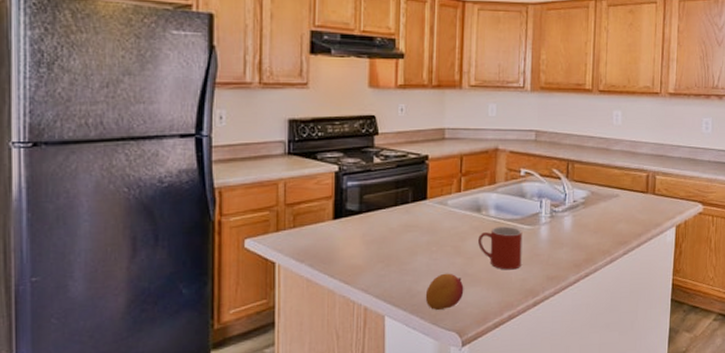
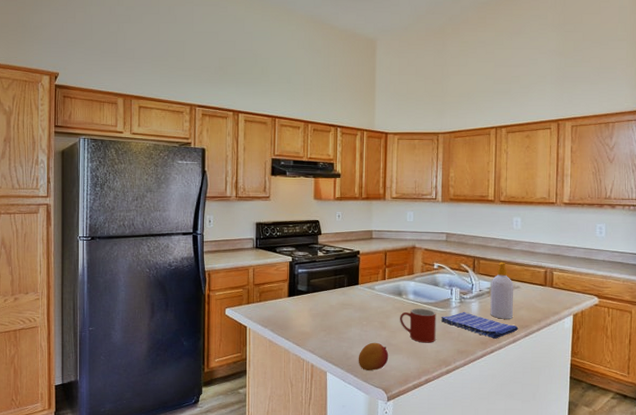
dish towel: none [527,229,617,260] -> present [441,312,519,339]
soap bottle: none [585,165,612,235] -> present [490,262,514,319]

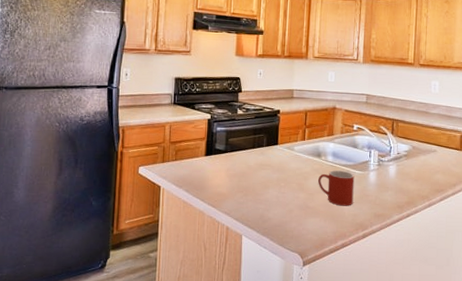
fruit: present [358,342,389,370] -> none [274,205,306,234]
dish towel: present [441,312,519,339] -> none [359,175,435,203]
soap bottle: present [490,262,514,319] -> none [407,125,430,183]

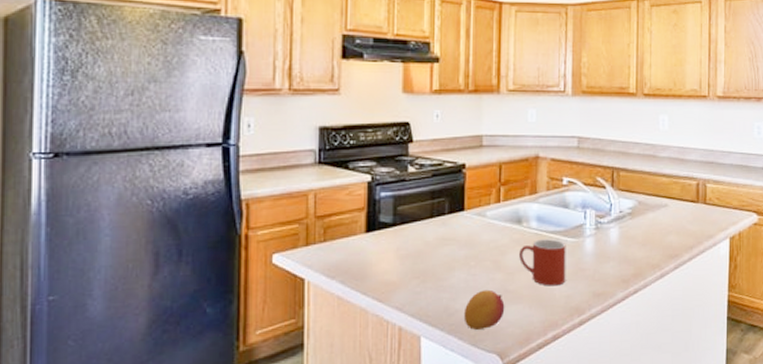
fruit: none [274,205,306,234] -> present [463,289,505,330]

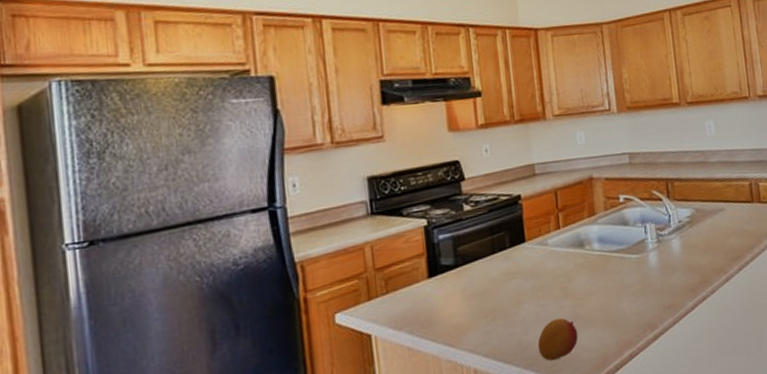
mug: present [519,239,566,286] -> none [585,258,635,306]

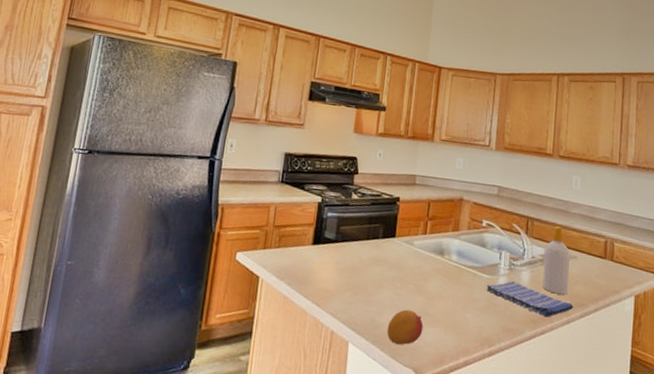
dish towel: none [637,253,731,282] -> present [486,281,574,318]
soap bottle: none [690,180,723,255] -> present [542,225,570,295]

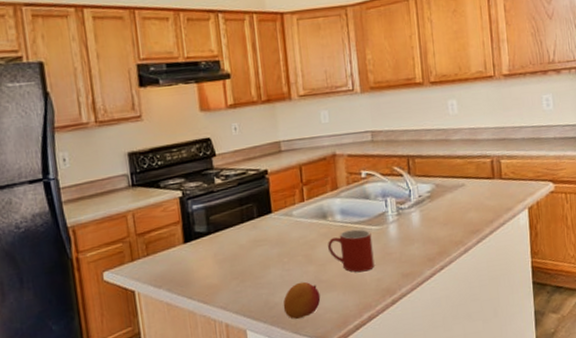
mug: none [439,271,482,316] -> present [328,229,375,273]
dish towel: present [486,281,574,318] -> none [377,225,469,253]
soap bottle: present [542,225,570,295] -> none [430,157,462,227]

